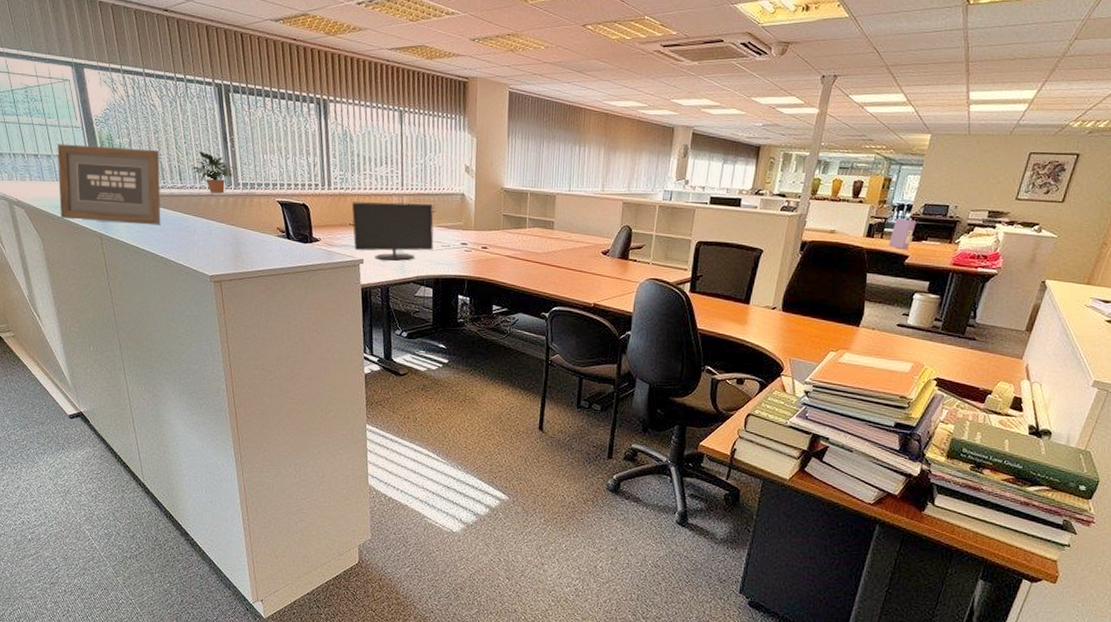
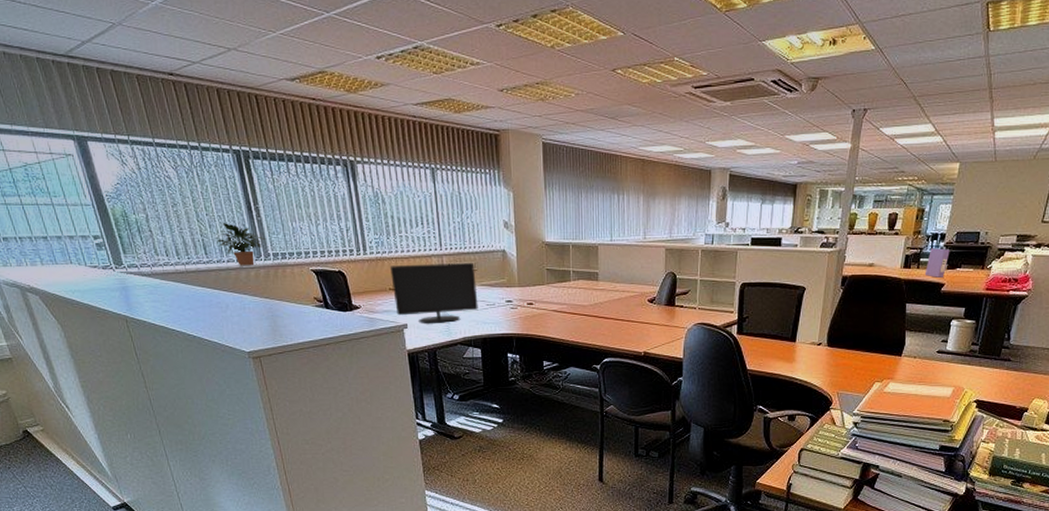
picture frame: present [57,143,161,225] -> none [67,223,190,304]

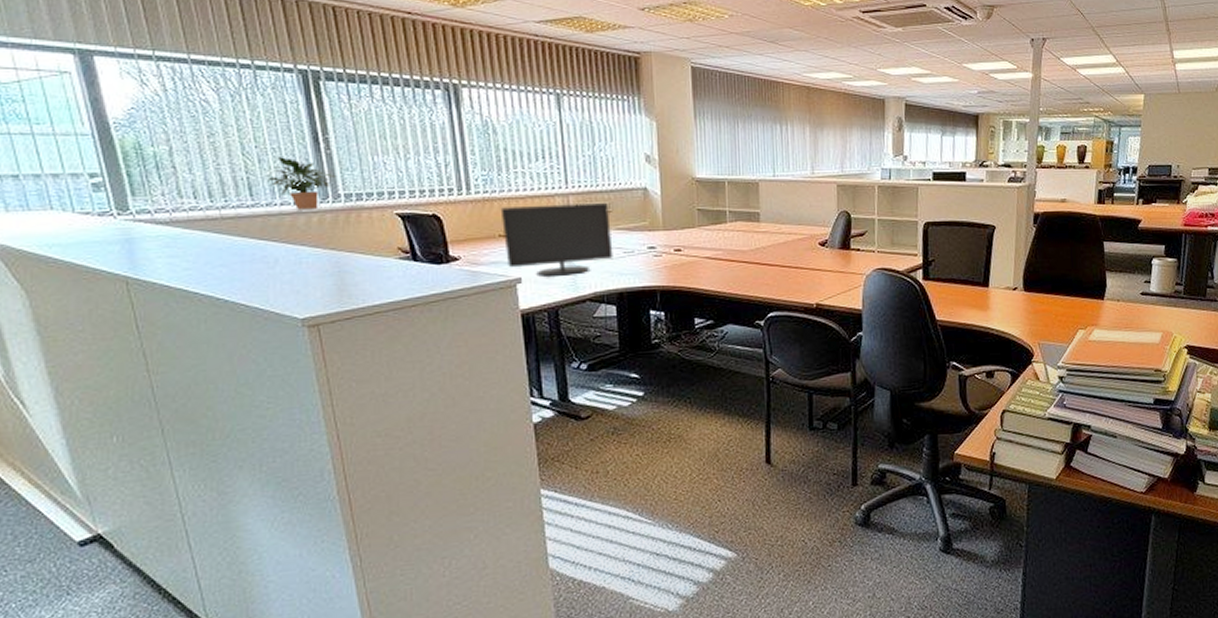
binder: present [924,248,950,278] -> none [1120,182,1144,213]

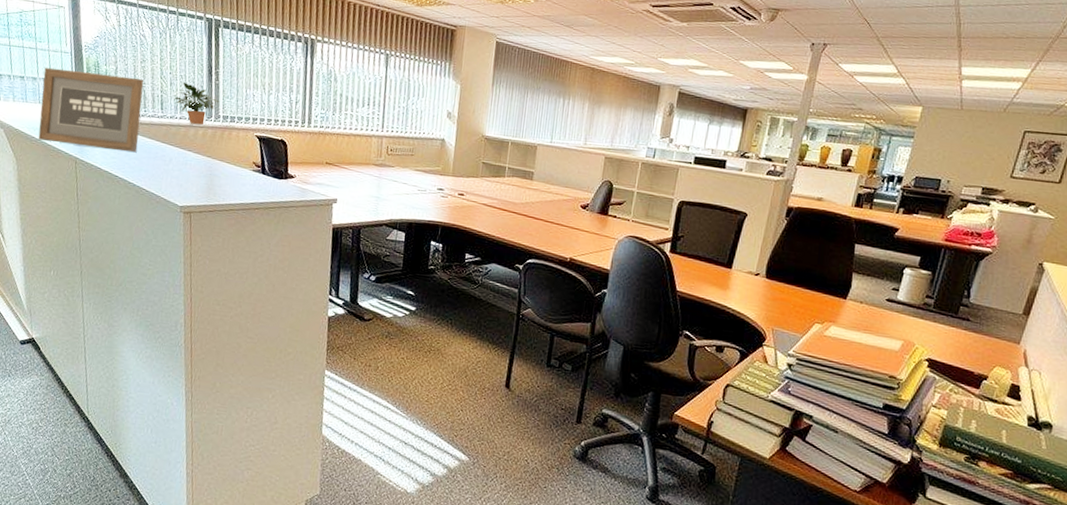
picture frame: none [51,157,223,261] -> present [37,67,144,153]
monitor: present [500,203,613,276] -> none [329,140,412,203]

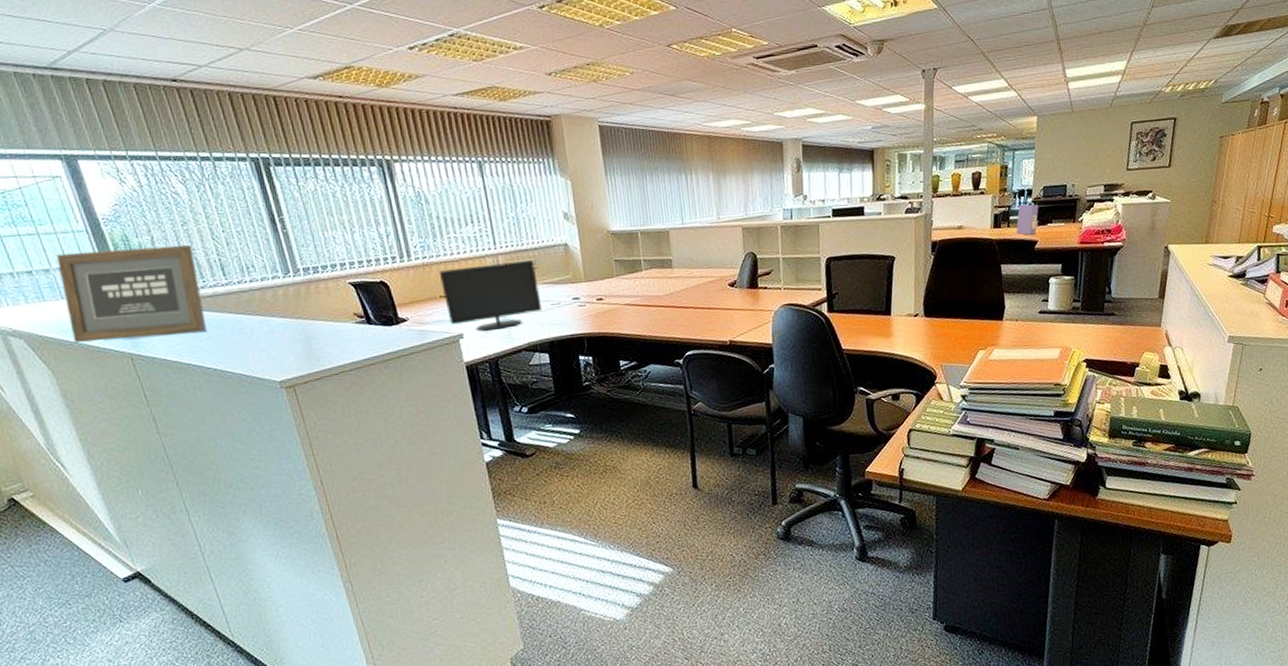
potted plant: present [174,82,220,125] -> none [236,238,294,286]
monitor: none [329,140,412,203] -> present [438,260,542,331]
binder: none [877,190,907,222] -> present [1016,204,1039,235]

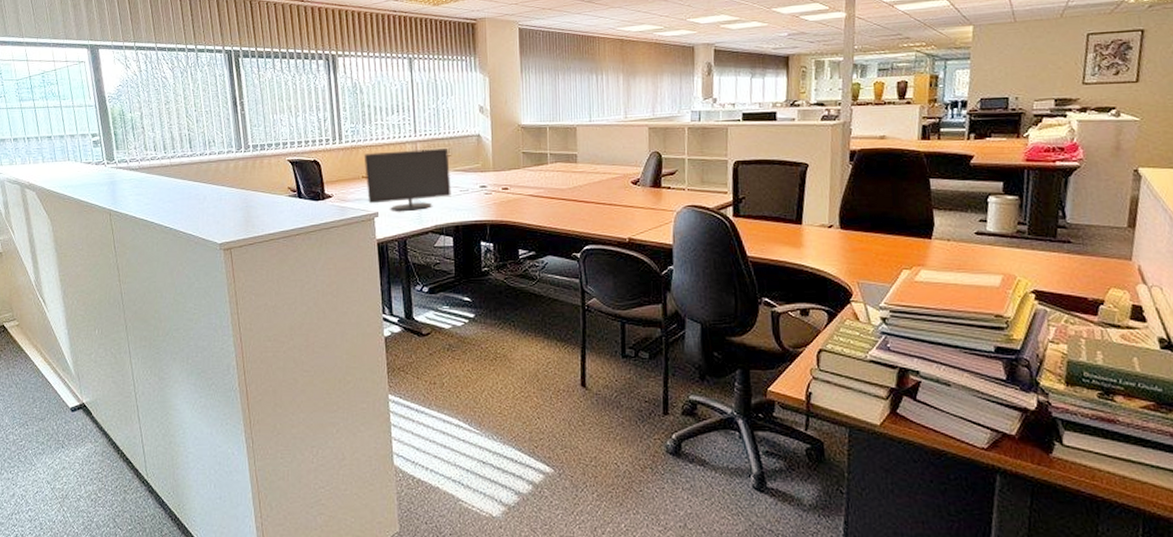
picture frame: present [56,244,207,343] -> none [70,120,171,198]
binder: present [1016,204,1039,235] -> none [947,116,976,149]

